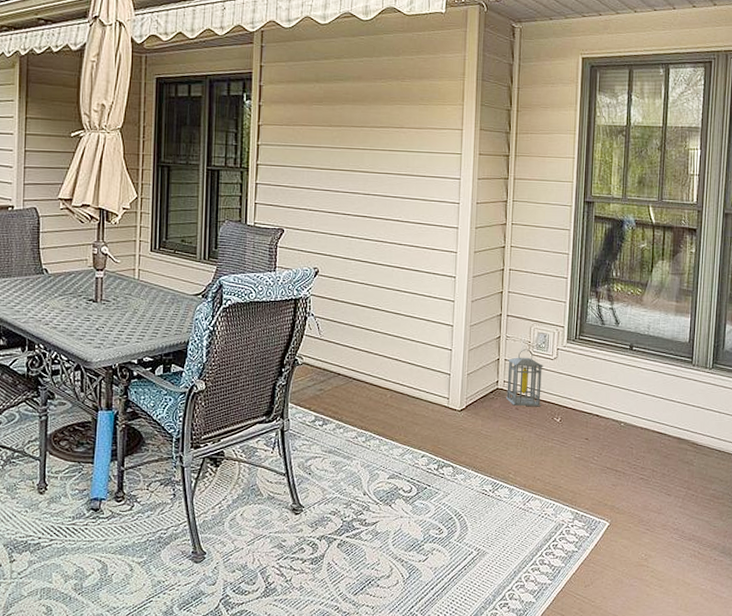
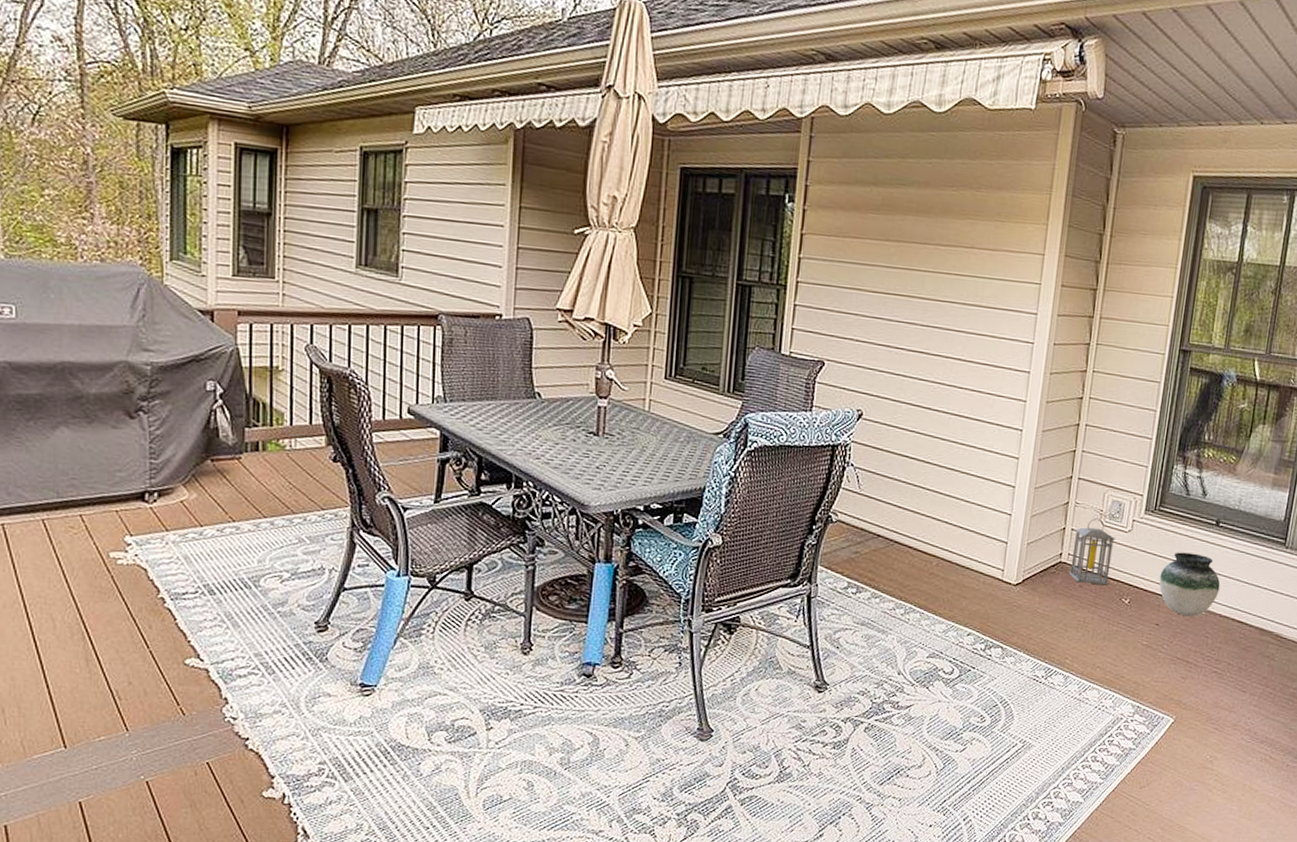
vase: none [585,374,639,430] -> present [1159,552,1221,616]

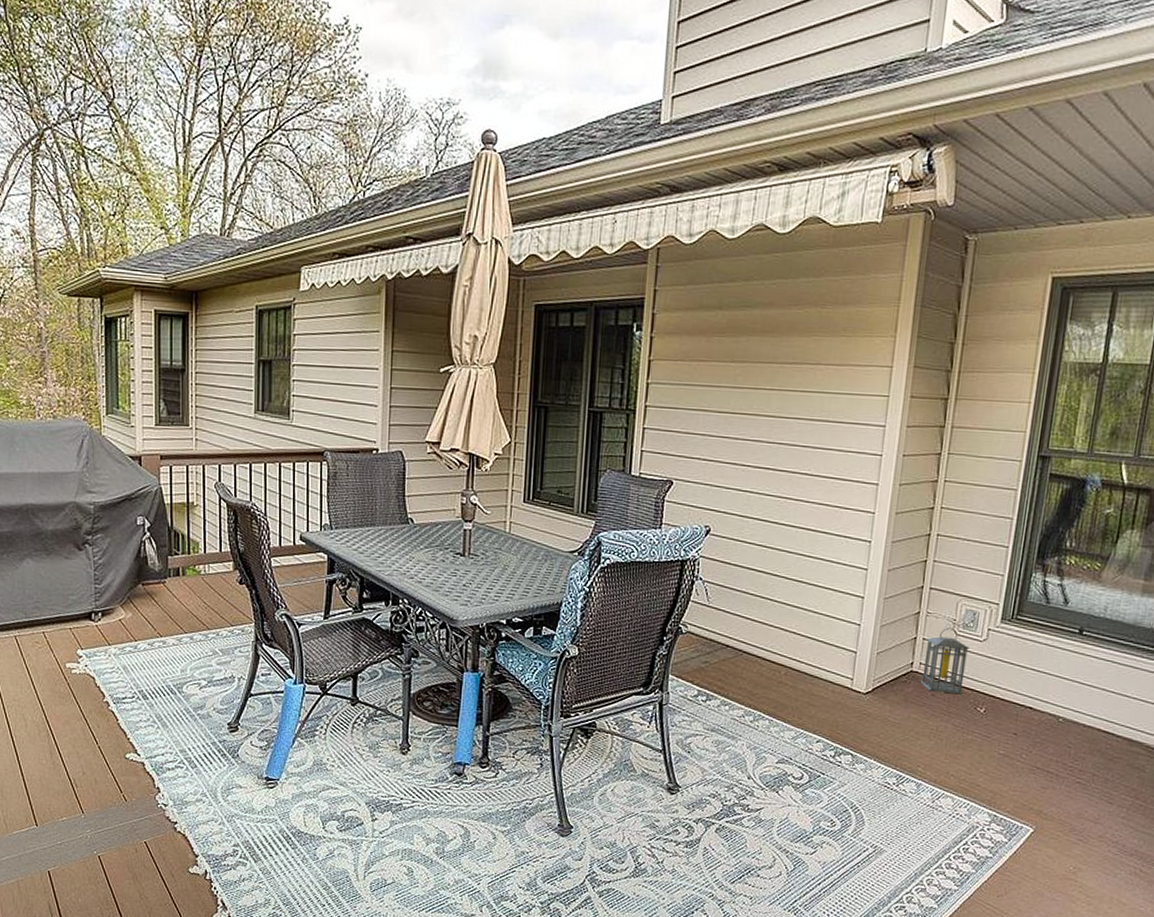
vase: present [1159,552,1221,616] -> none [1016,661,1084,726]

